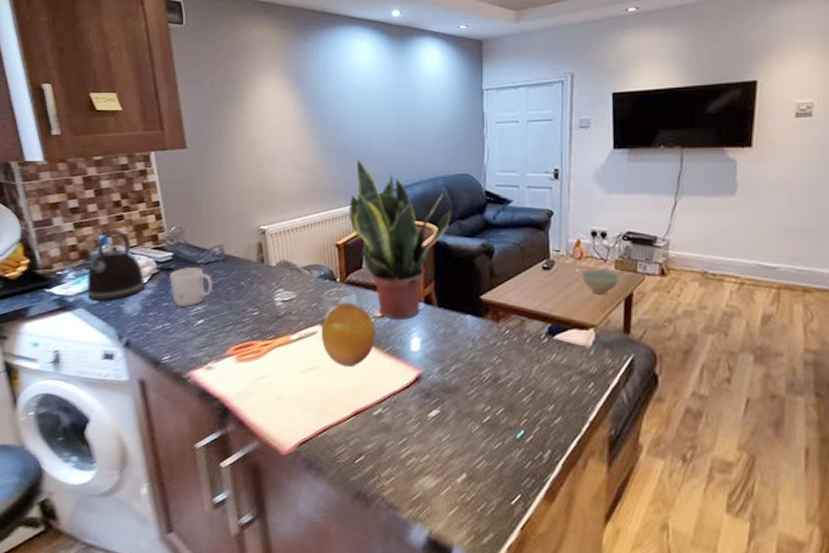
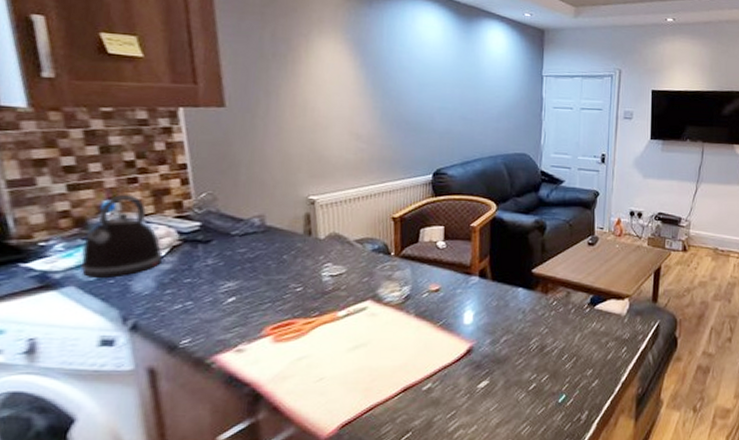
mug: present [170,266,212,308] -> none [195,238,249,284]
fruit: present [321,303,375,366] -> none [371,278,429,342]
potted plant: present [349,159,450,320] -> none [407,132,508,293]
bowl: present [582,270,620,295] -> none [621,246,651,268]

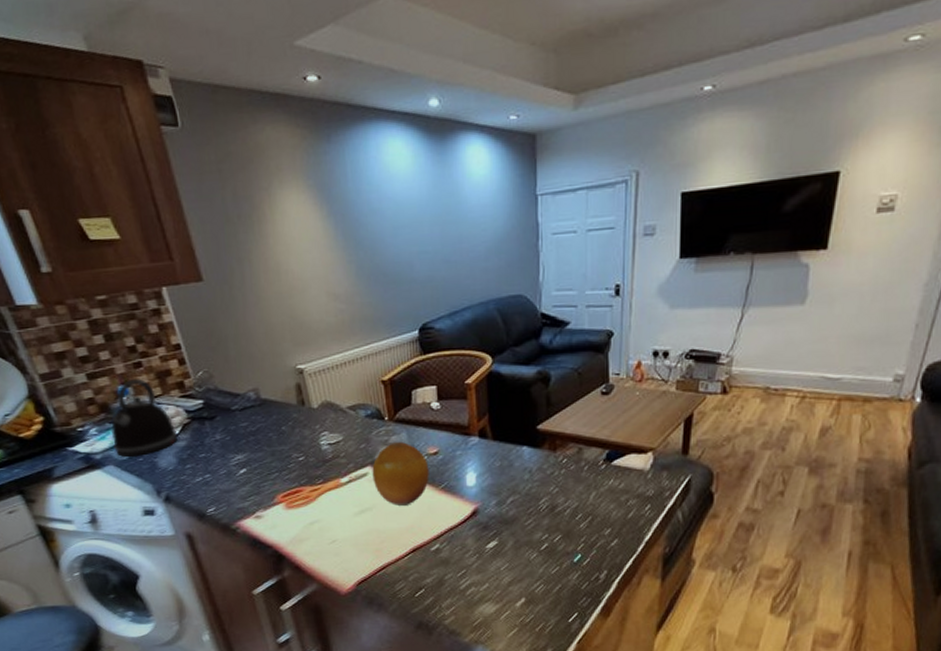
fruit: none [371,278,429,342] -> present [372,442,429,506]

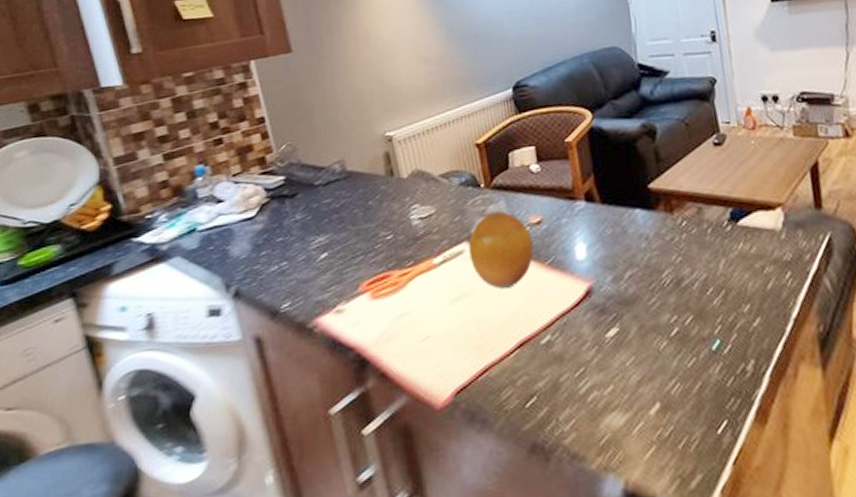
kettle: present [110,378,178,458] -> none [182,156,254,246]

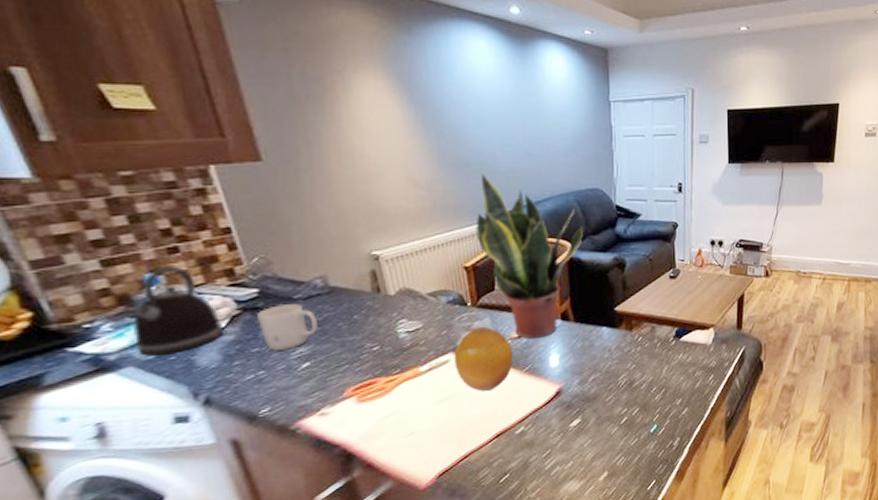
kettle: none [182,156,254,246] -> present [131,265,223,357]
mug: none [283,190,335,241] -> present [257,303,318,352]
potted plant: none [486,43,603,225] -> present [475,173,583,339]

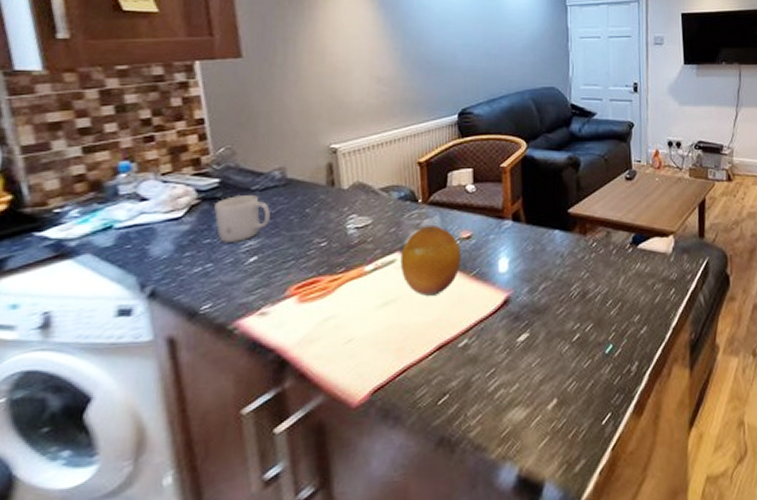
kettle: present [131,265,223,357] -> none [96,153,181,244]
potted plant: present [475,173,583,339] -> none [432,71,537,240]

